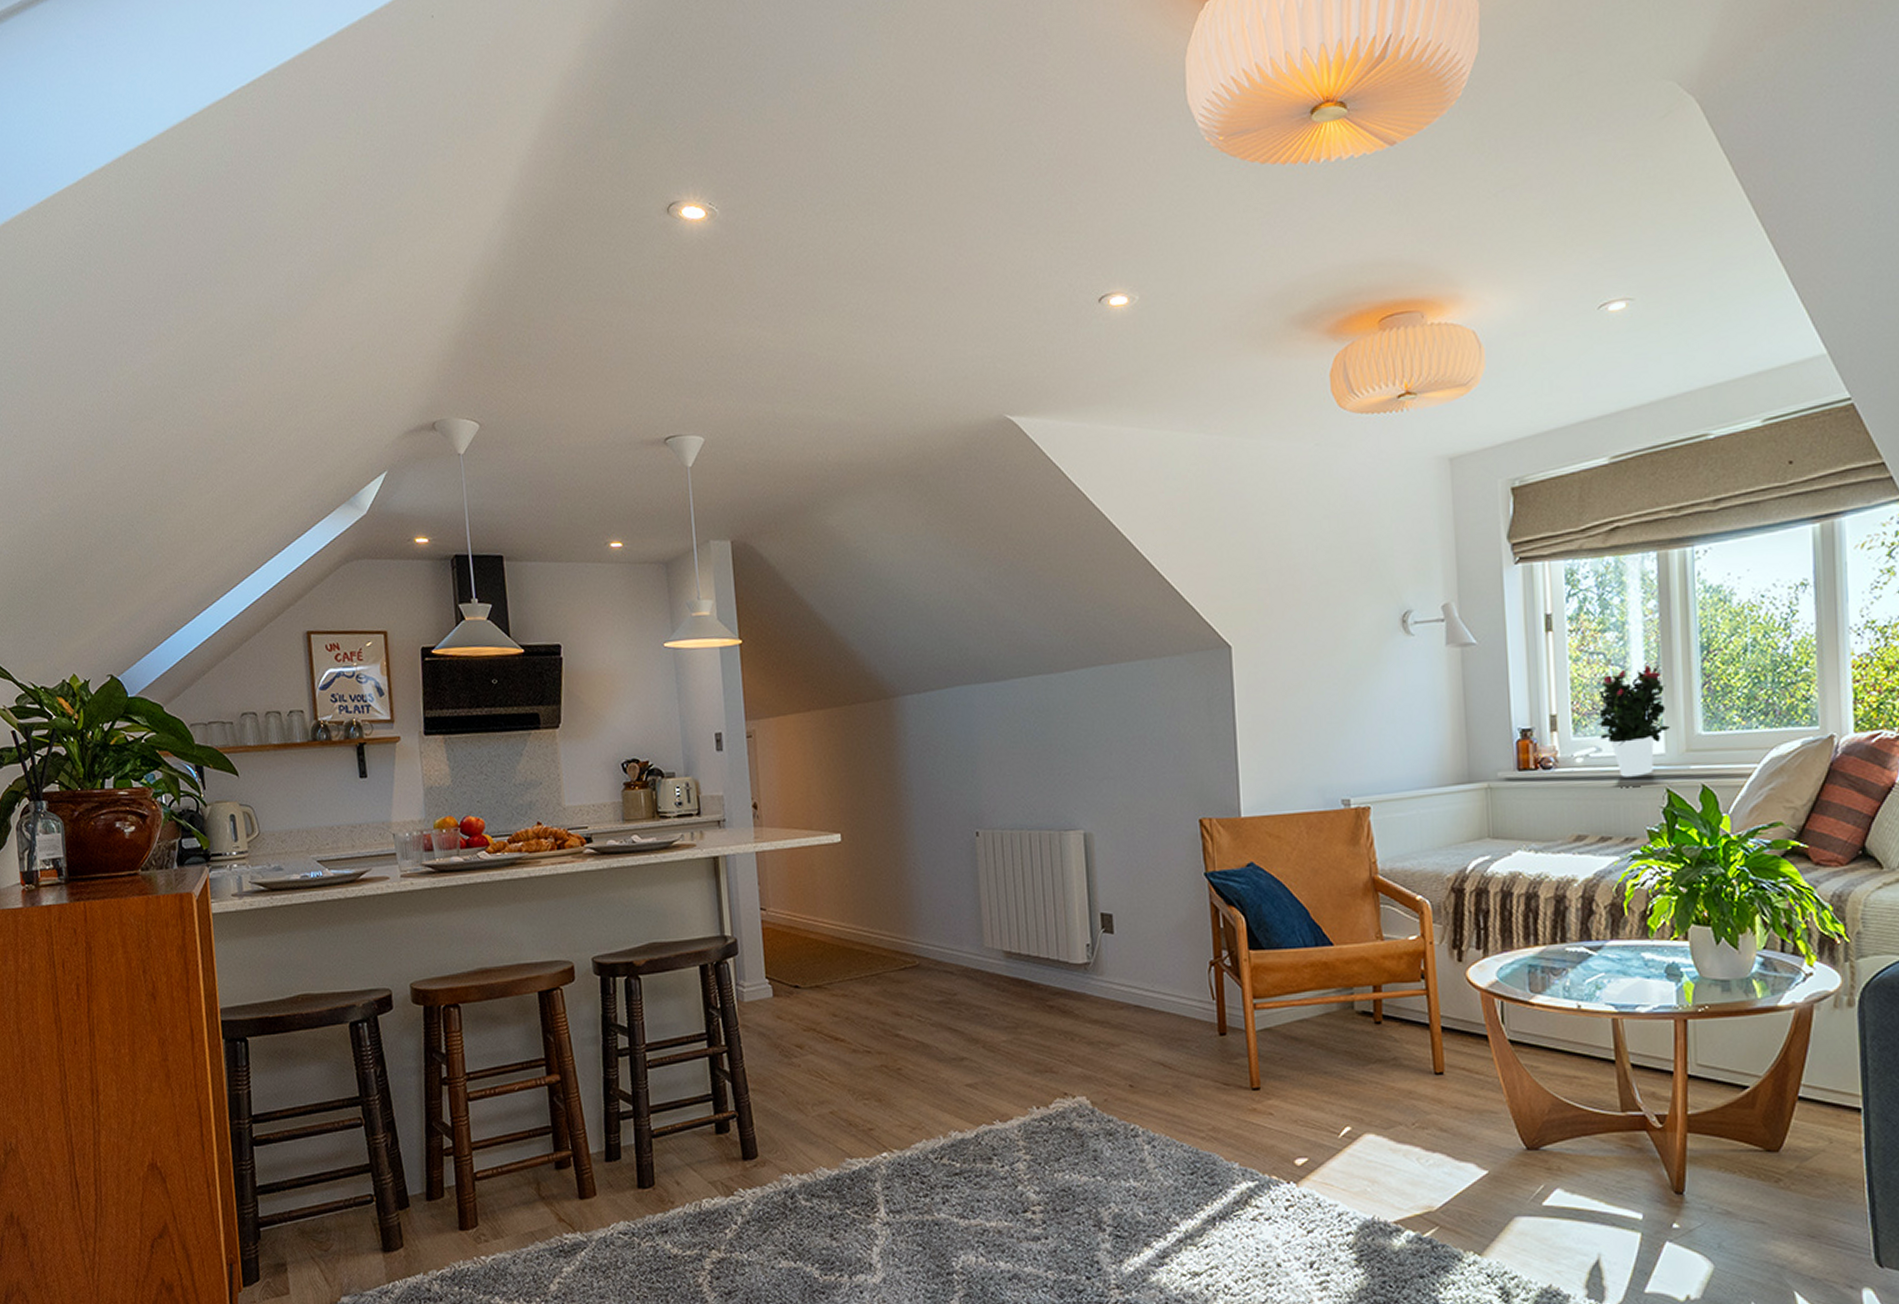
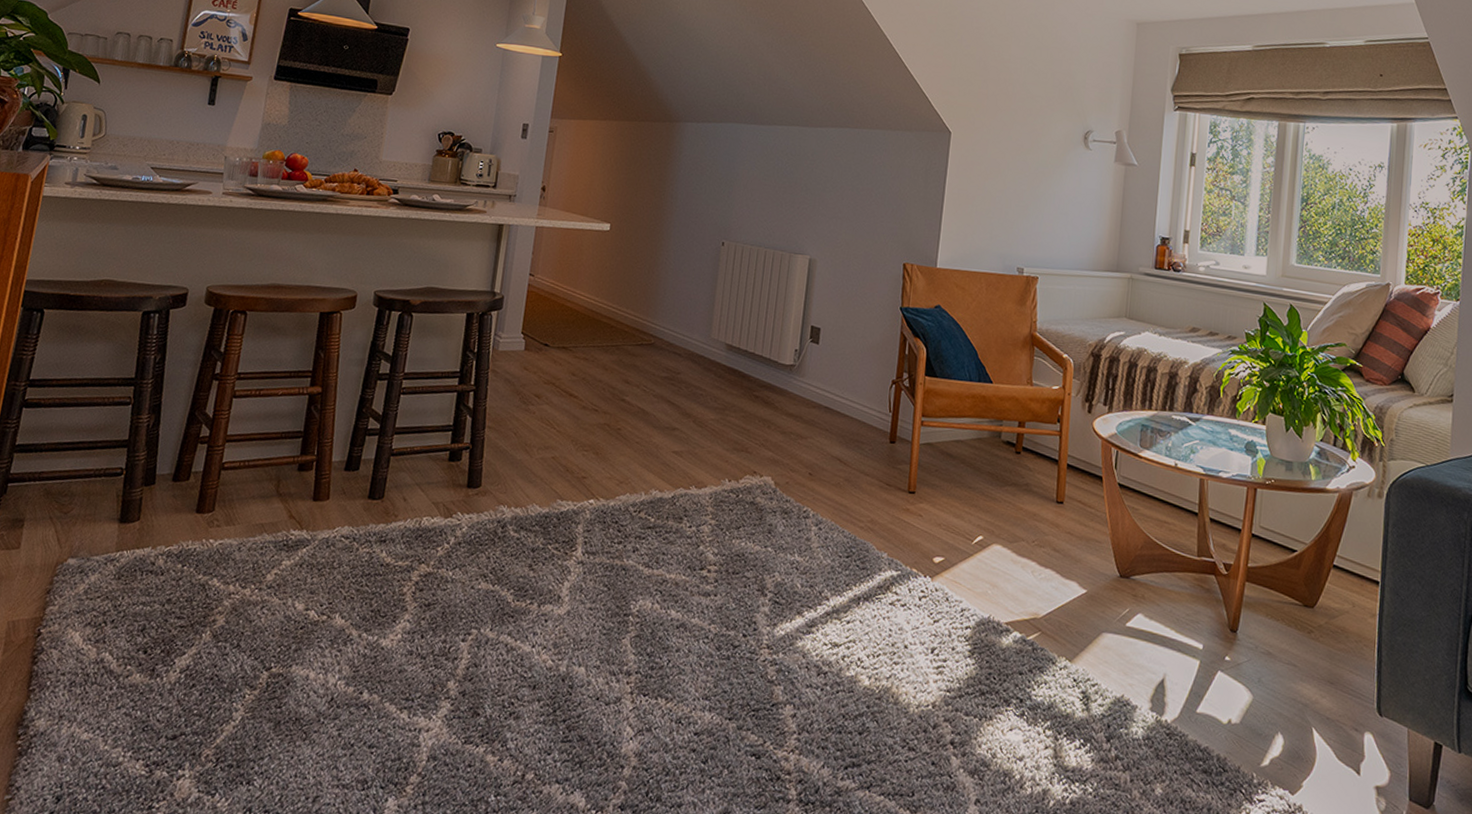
potted flower: present [1593,664,1670,777] -> none [1218,204,1273,290]

